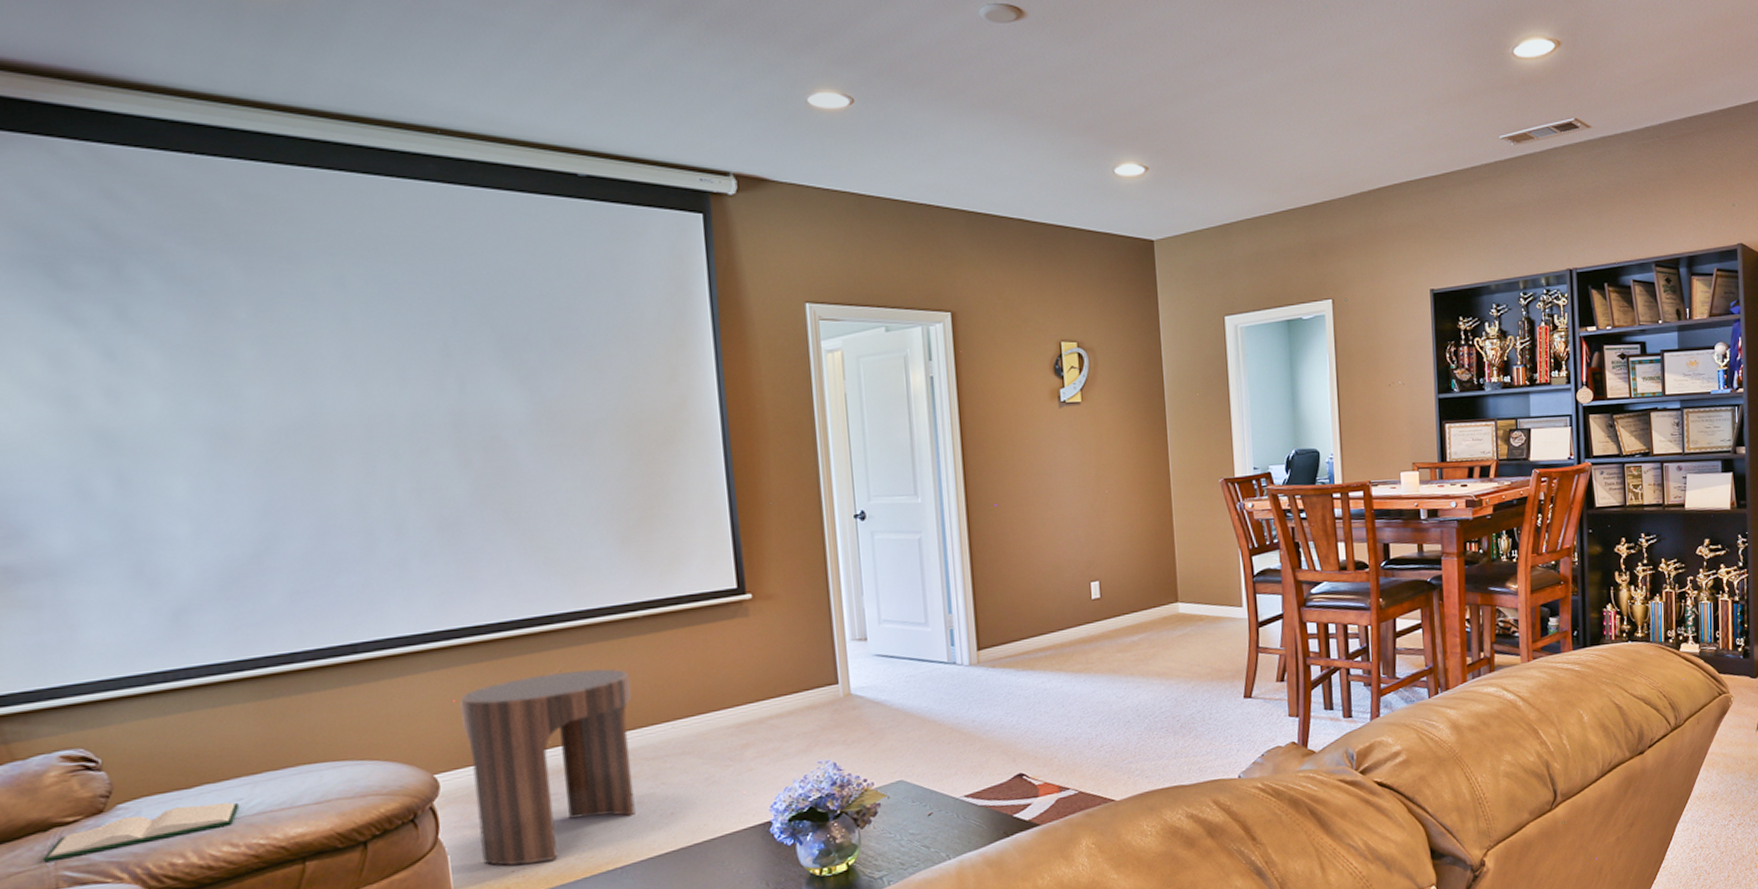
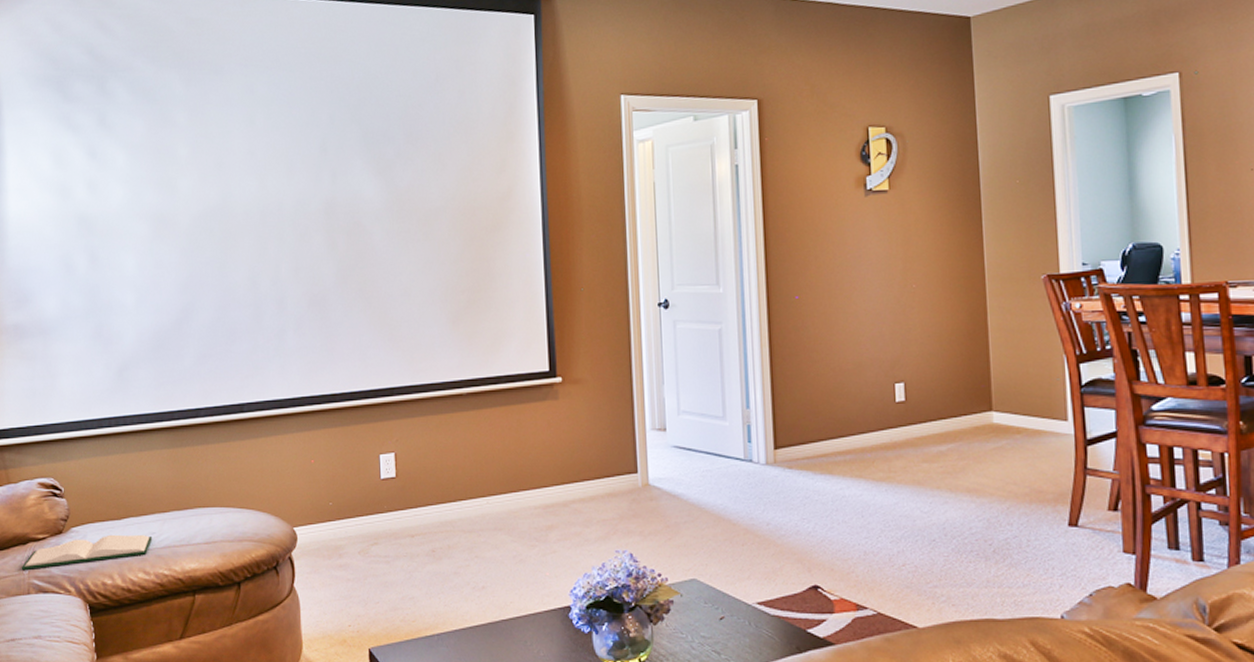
side table: present [460,668,636,866] -> none [317,441,454,619]

